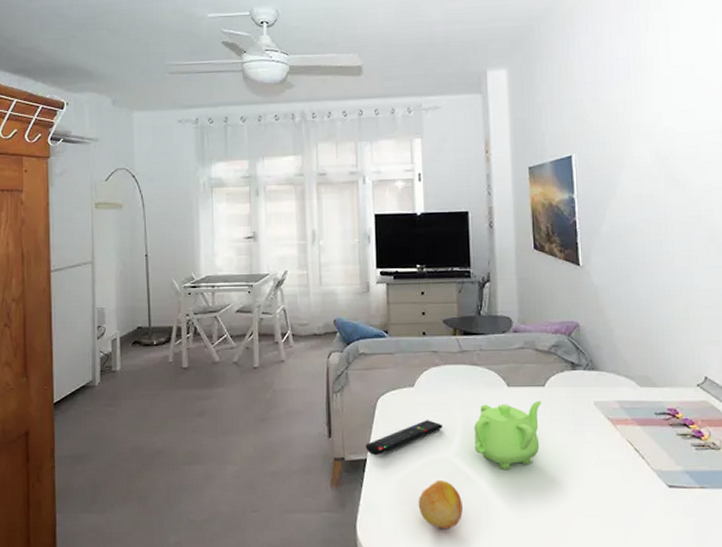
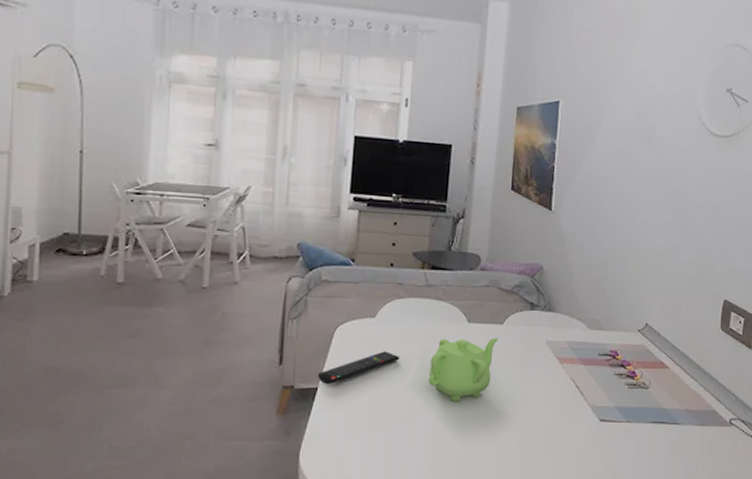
fruit: present [418,481,463,529] -> none [365,411,410,458]

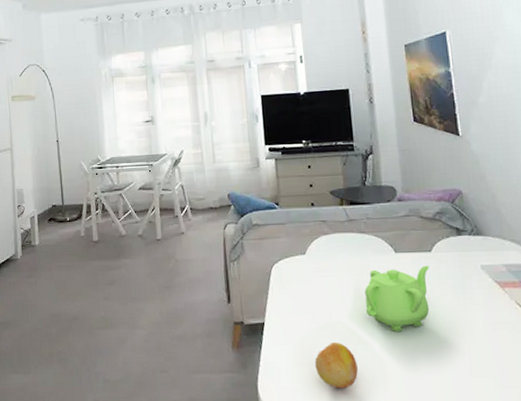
remote control: present [317,351,399,385] -> none [262,285,334,320]
fruit: none [365,411,410,458] -> present [314,343,358,389]

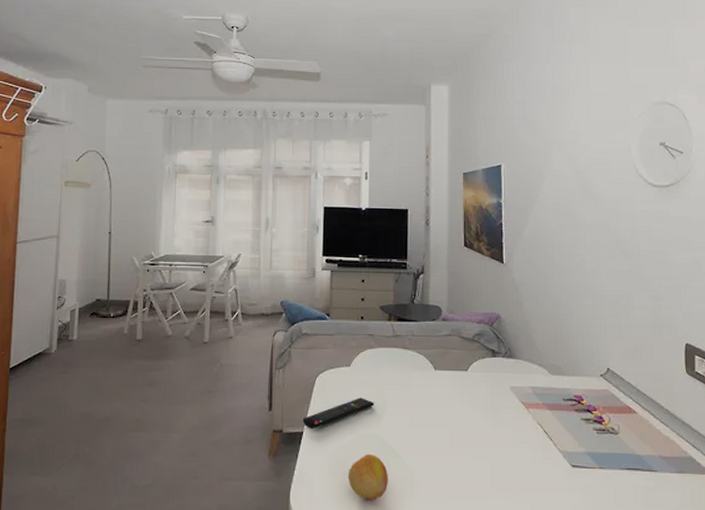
remote control: none [262,285,334,320] -> present [302,397,374,430]
teapot: present [365,265,430,332] -> none [401,383,465,446]

